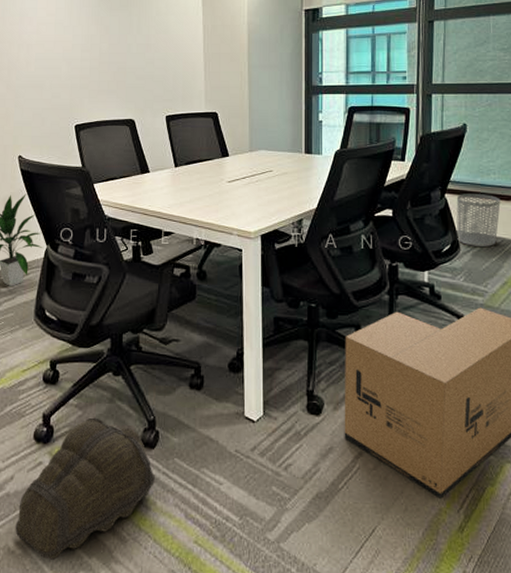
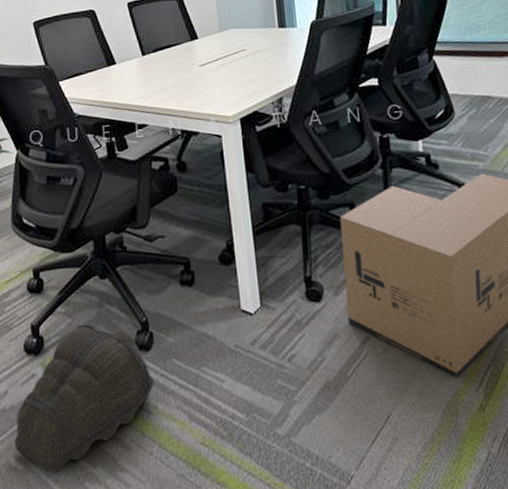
waste bin: present [456,194,501,248] -> none [445,52,495,110]

